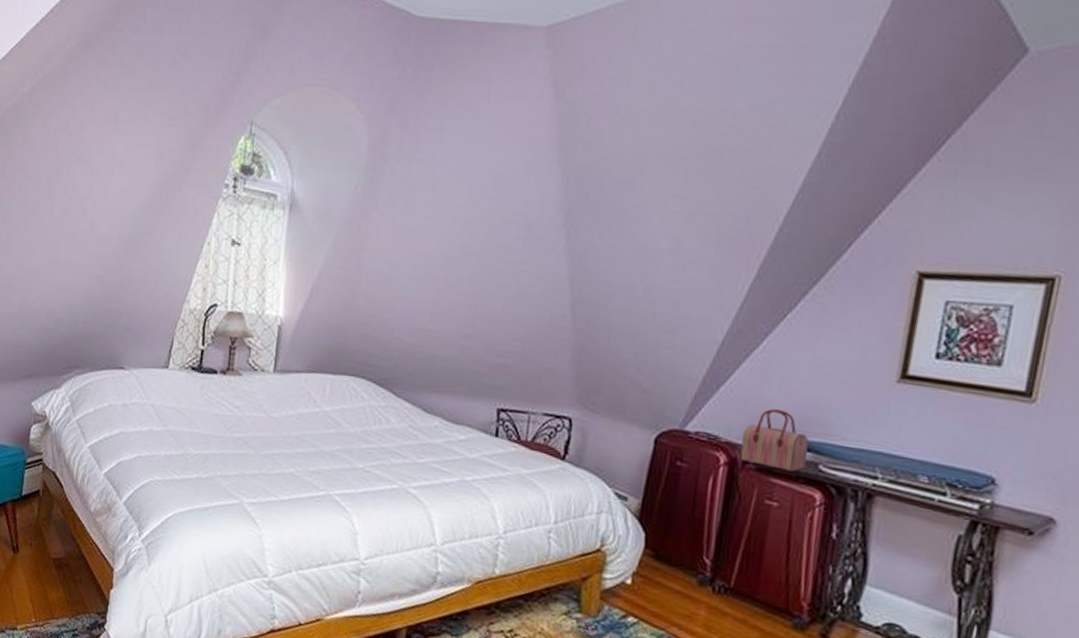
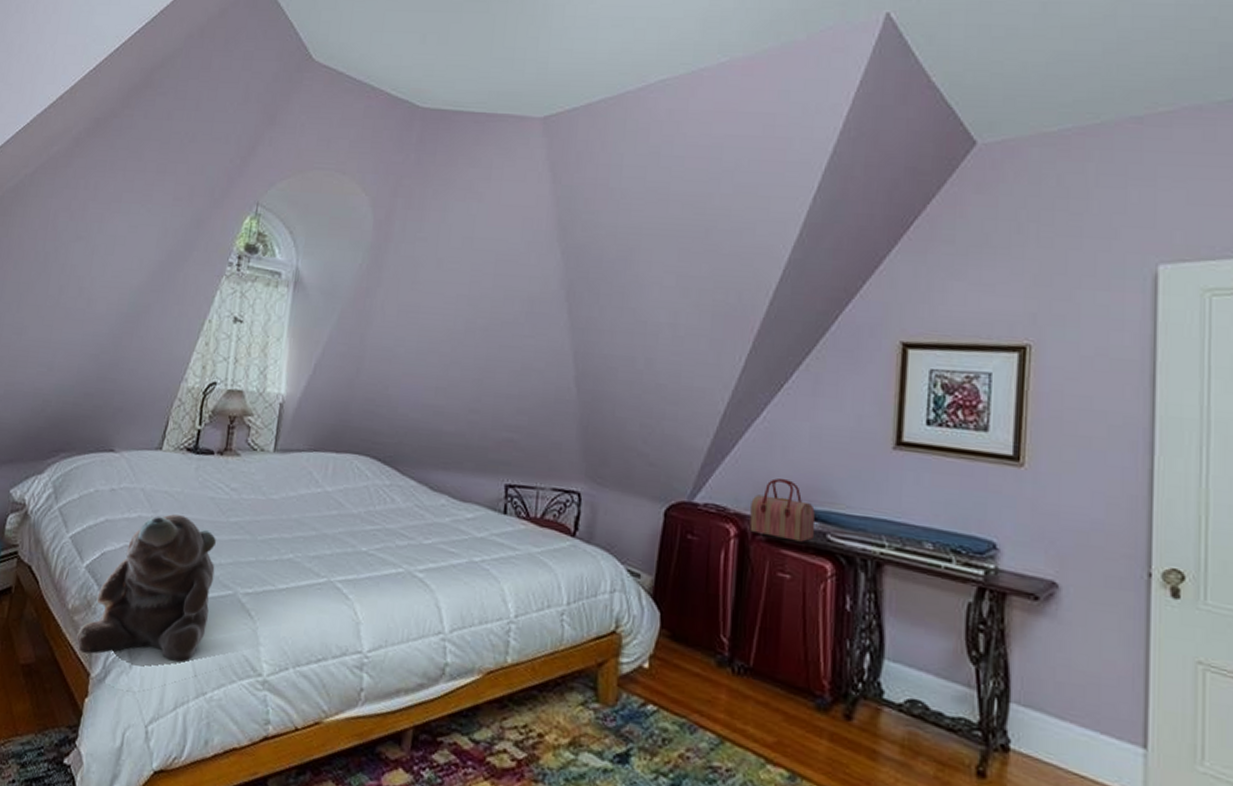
stuffed animal: none [100,429,223,562] -> present [76,514,217,663]

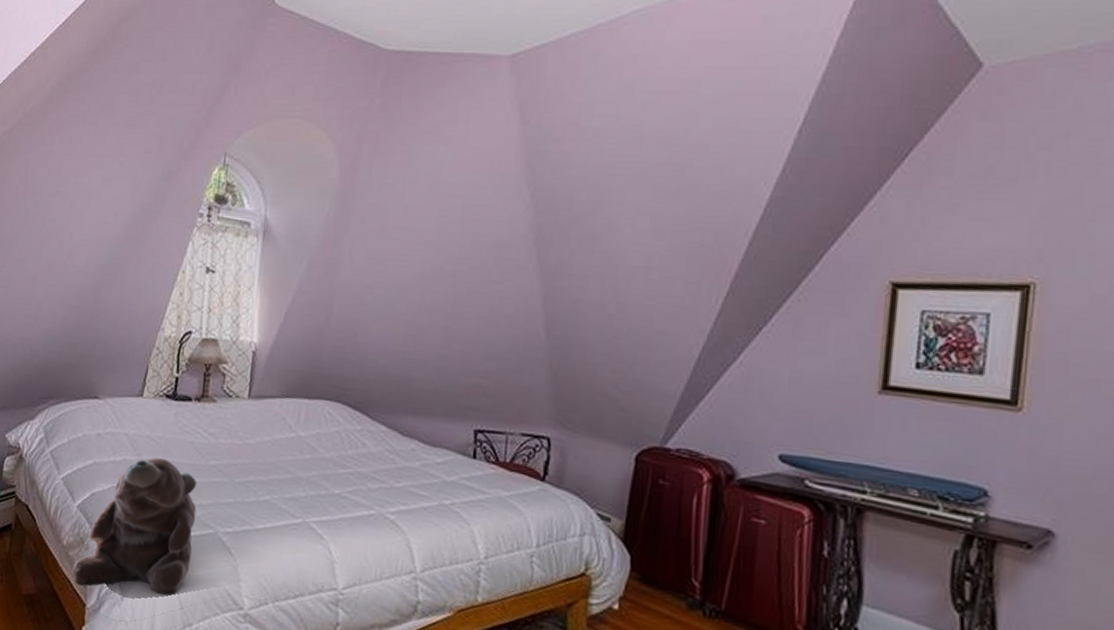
handbag: present [749,478,815,542] -> none [723,424,793,488]

